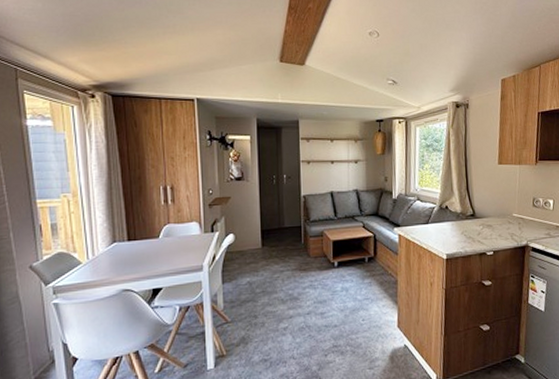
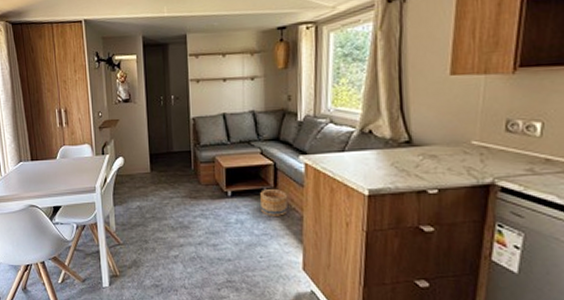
basket: none [362,258,385,282] -> present [259,189,288,216]

